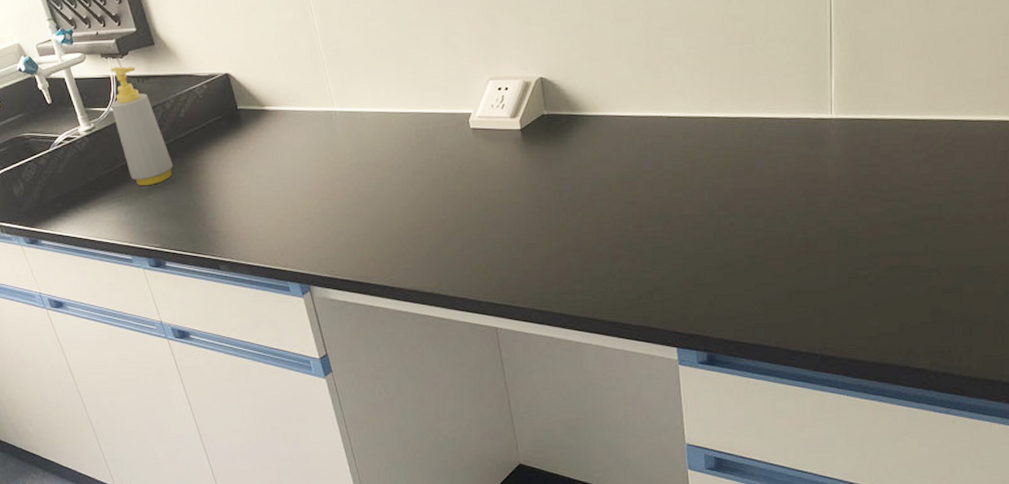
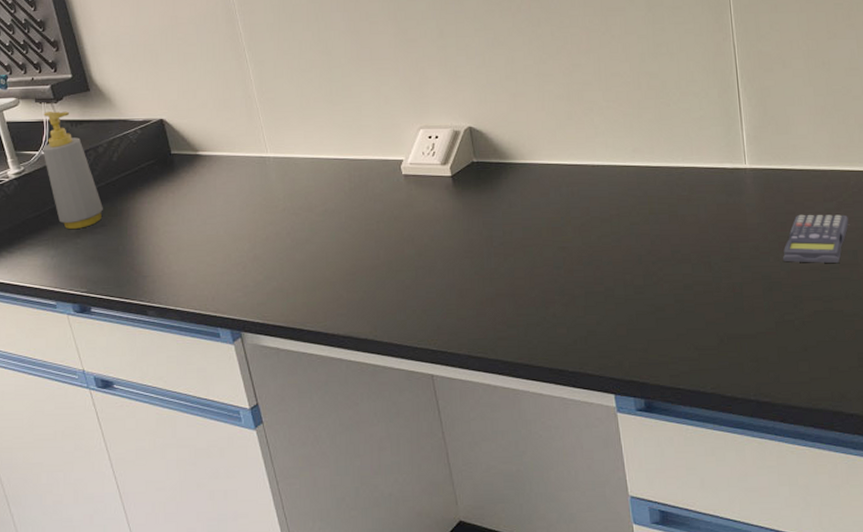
calculator: none [861,166,937,218] -> present [782,214,849,264]

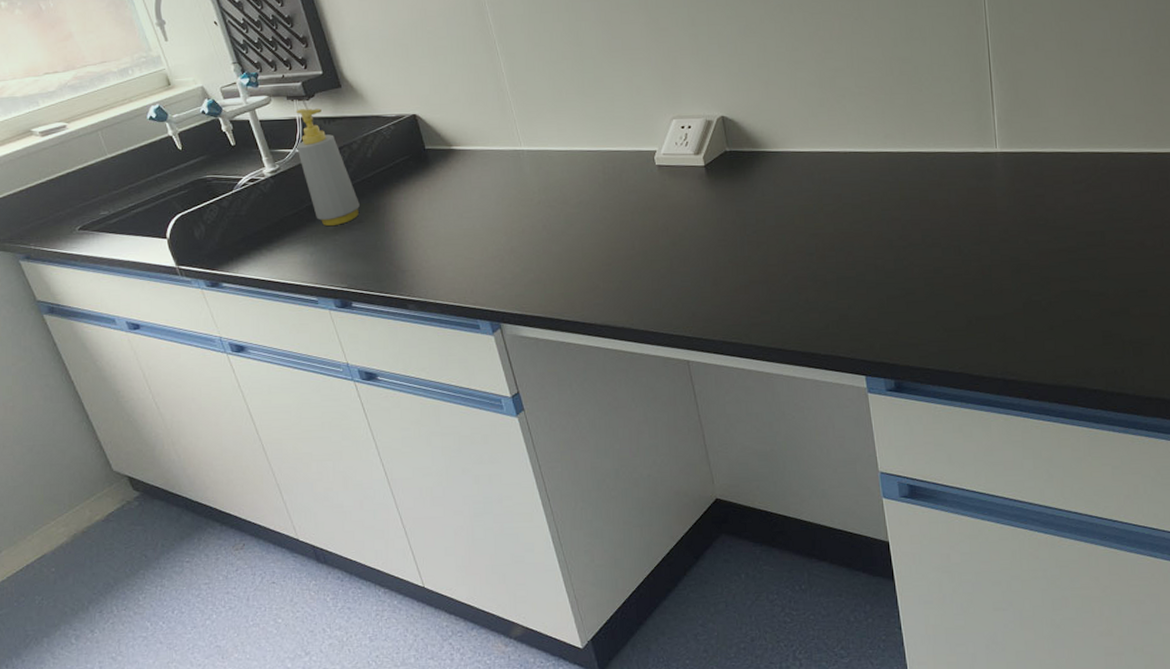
calculator: present [782,214,849,264] -> none [1031,196,1097,245]

